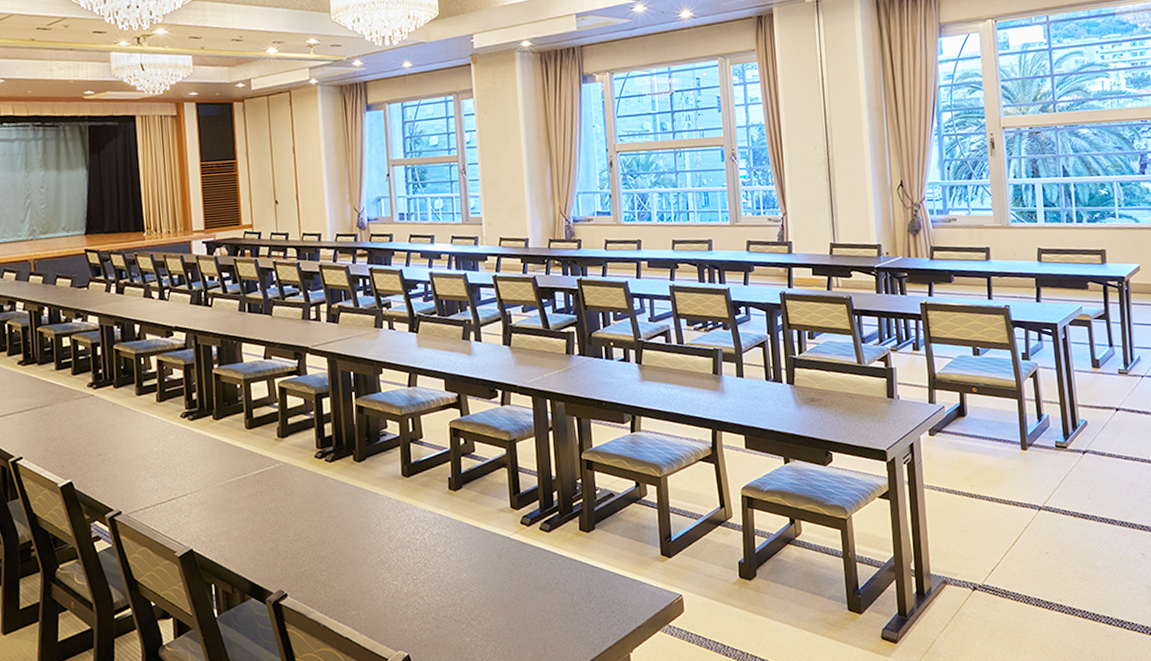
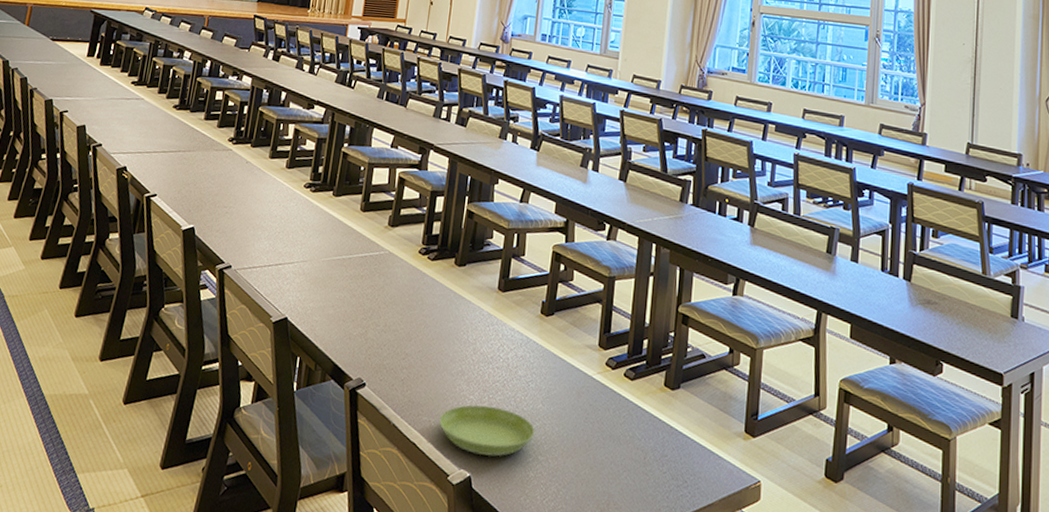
saucer: none [367,586,464,634] -> present [439,405,535,457]

